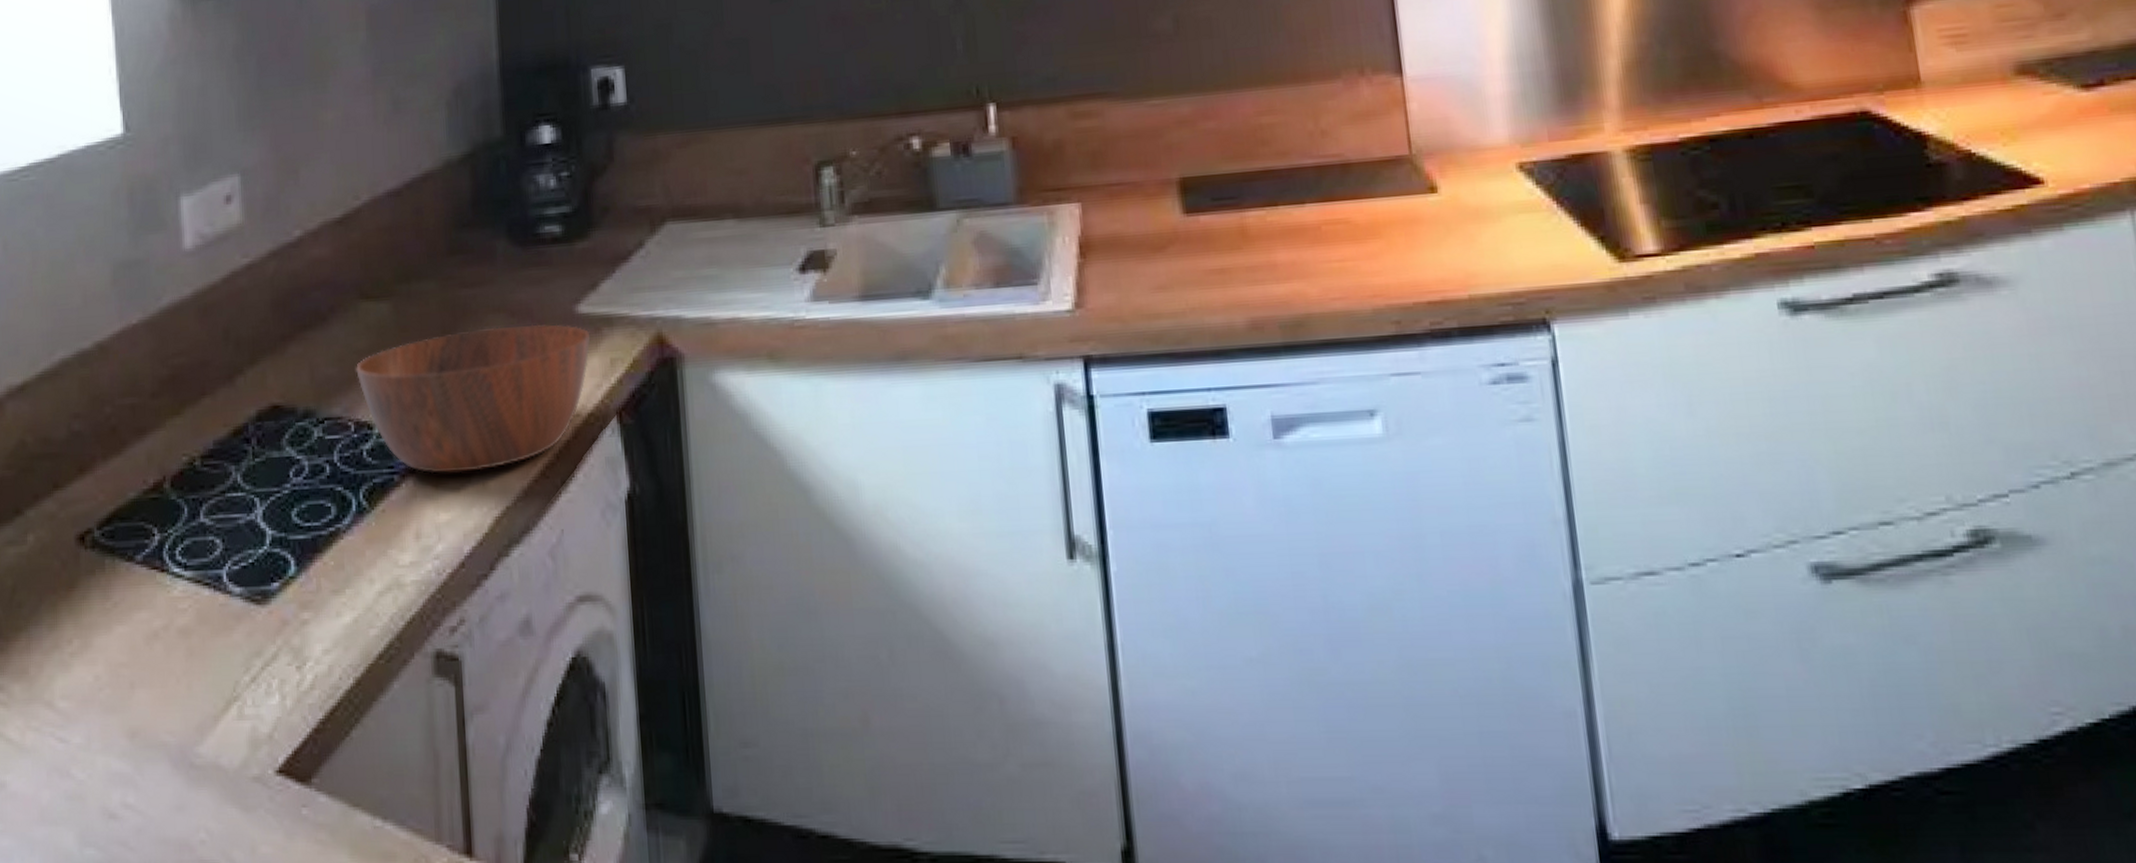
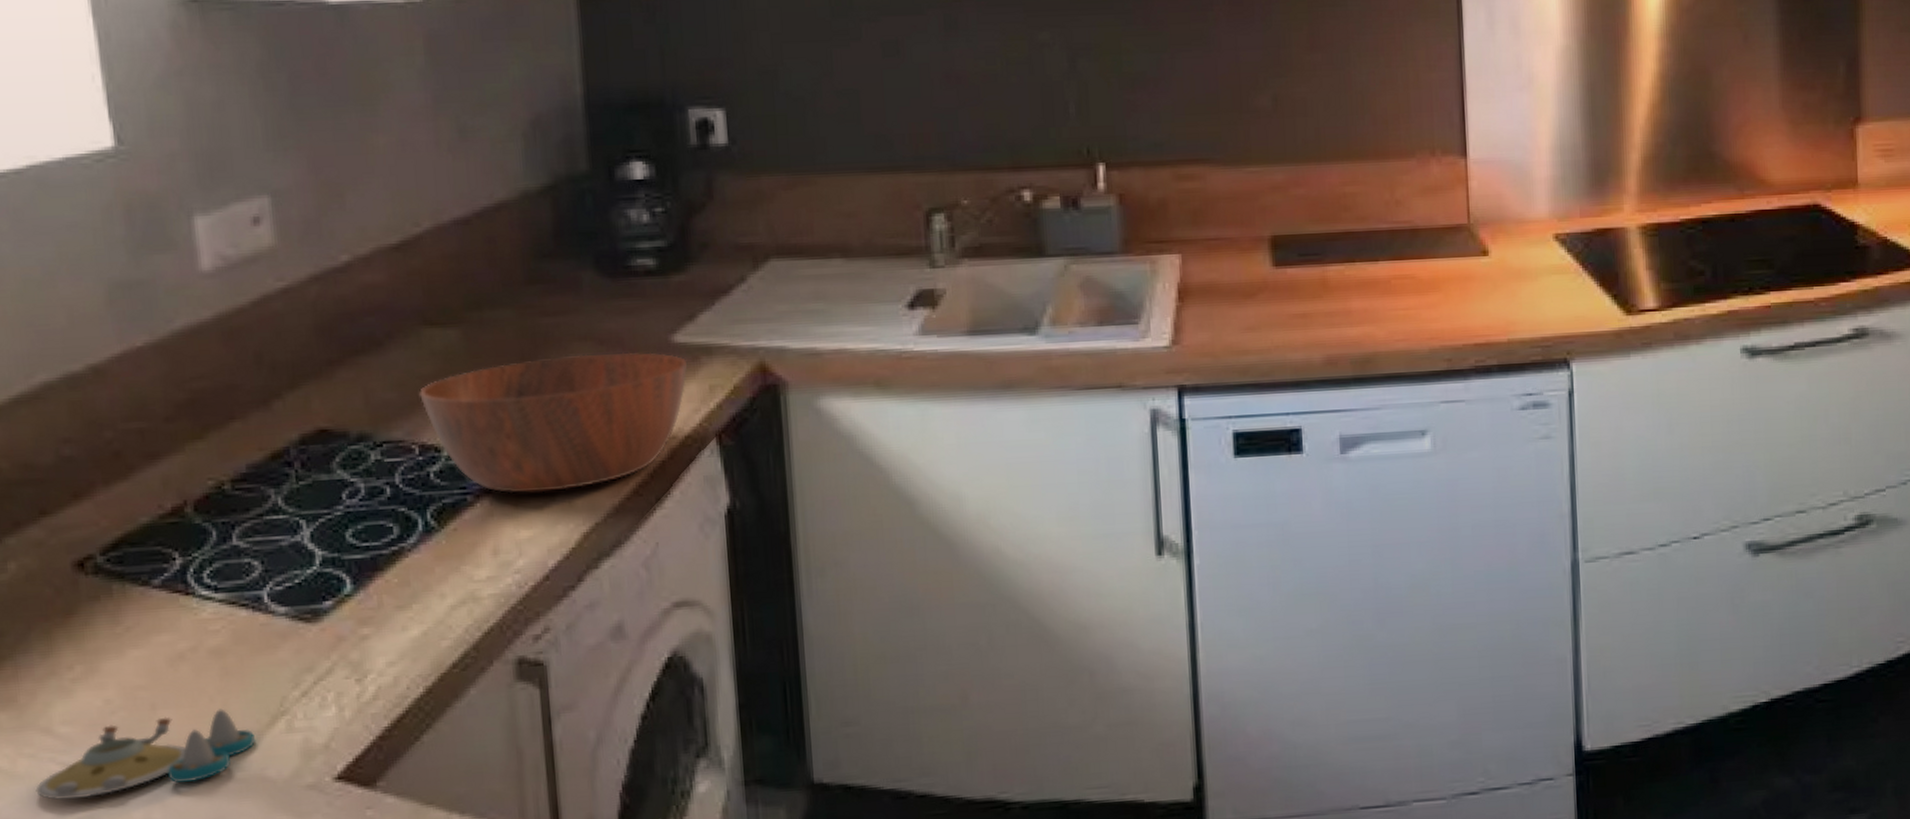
salt and pepper shaker set: none [38,691,213,777] -> present [35,709,256,800]

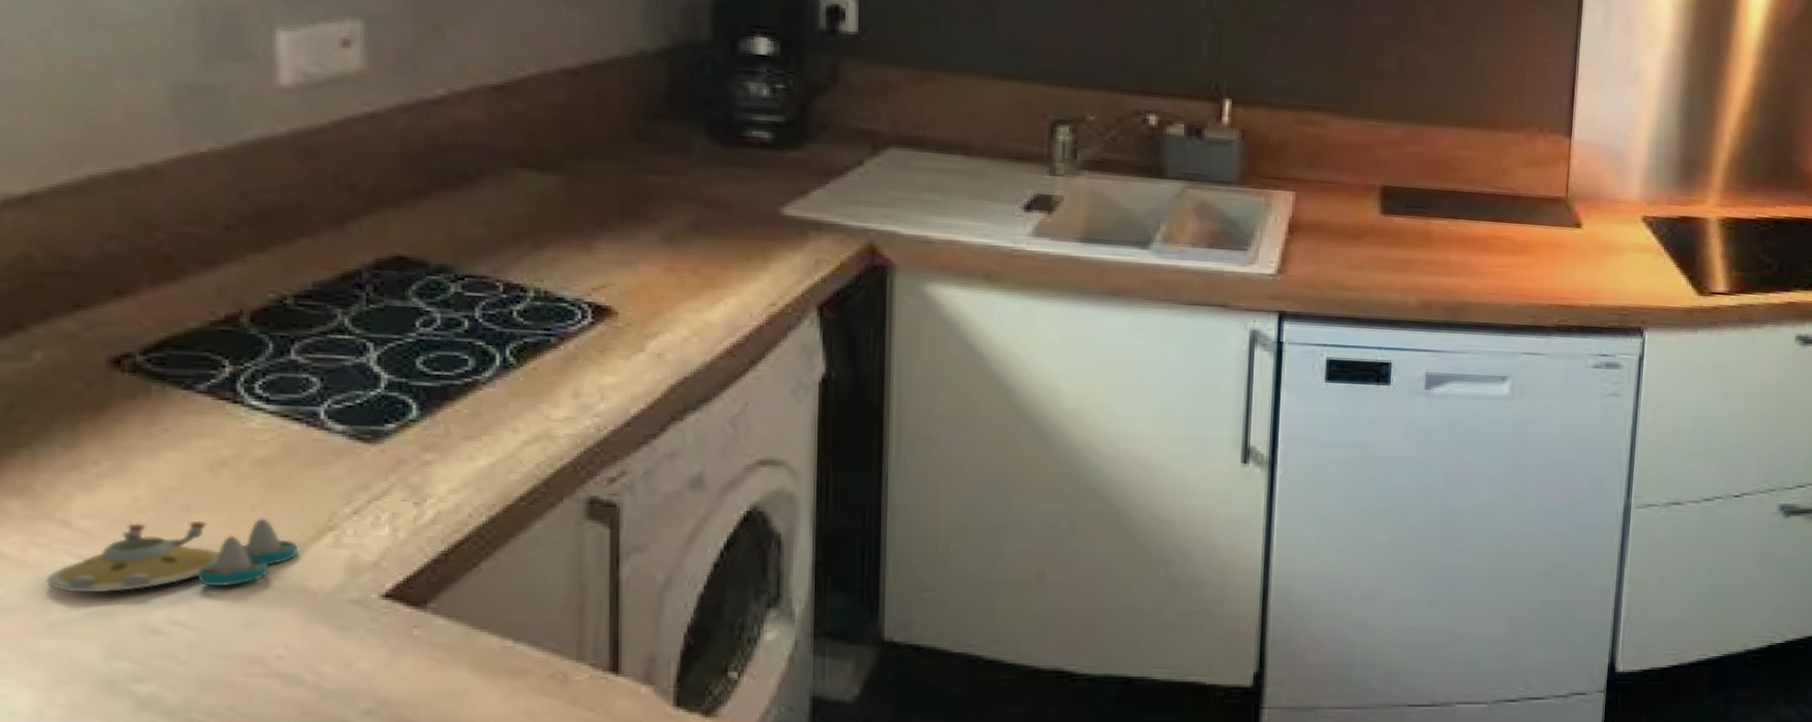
bowl: present [418,352,688,494] -> none [508,214,795,342]

